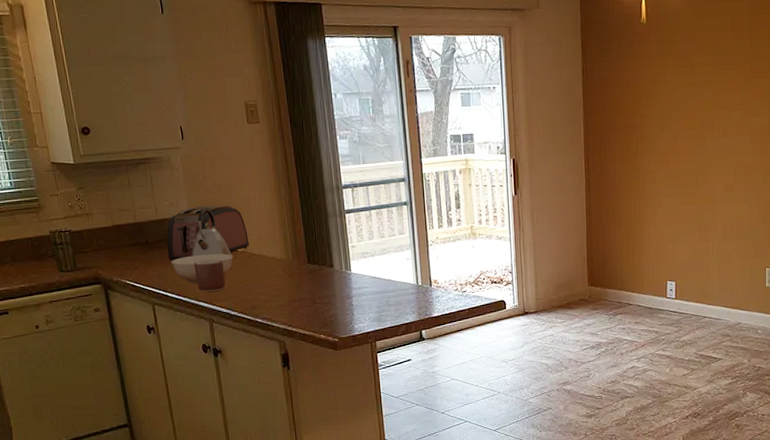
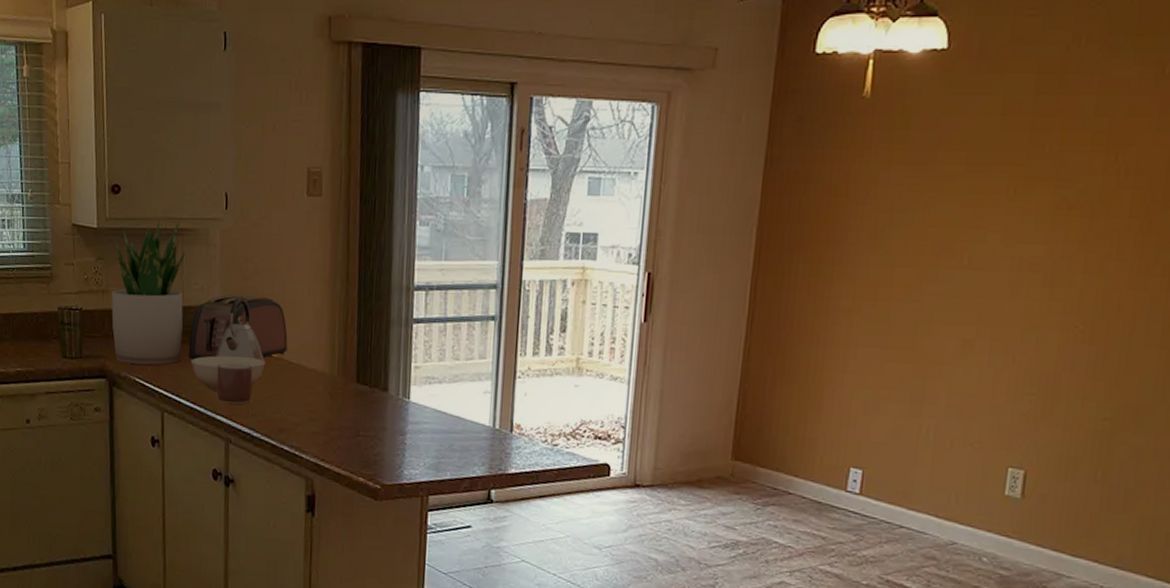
planter: none [89,152,162,271] -> present [111,219,185,366]

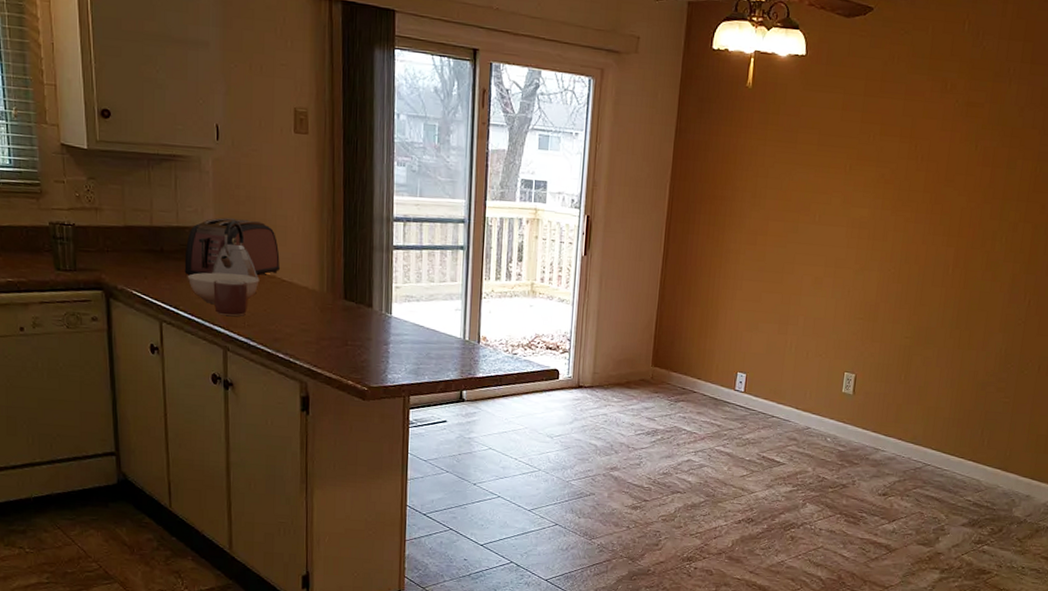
planter: present [111,219,185,366] -> none [104,145,178,280]

